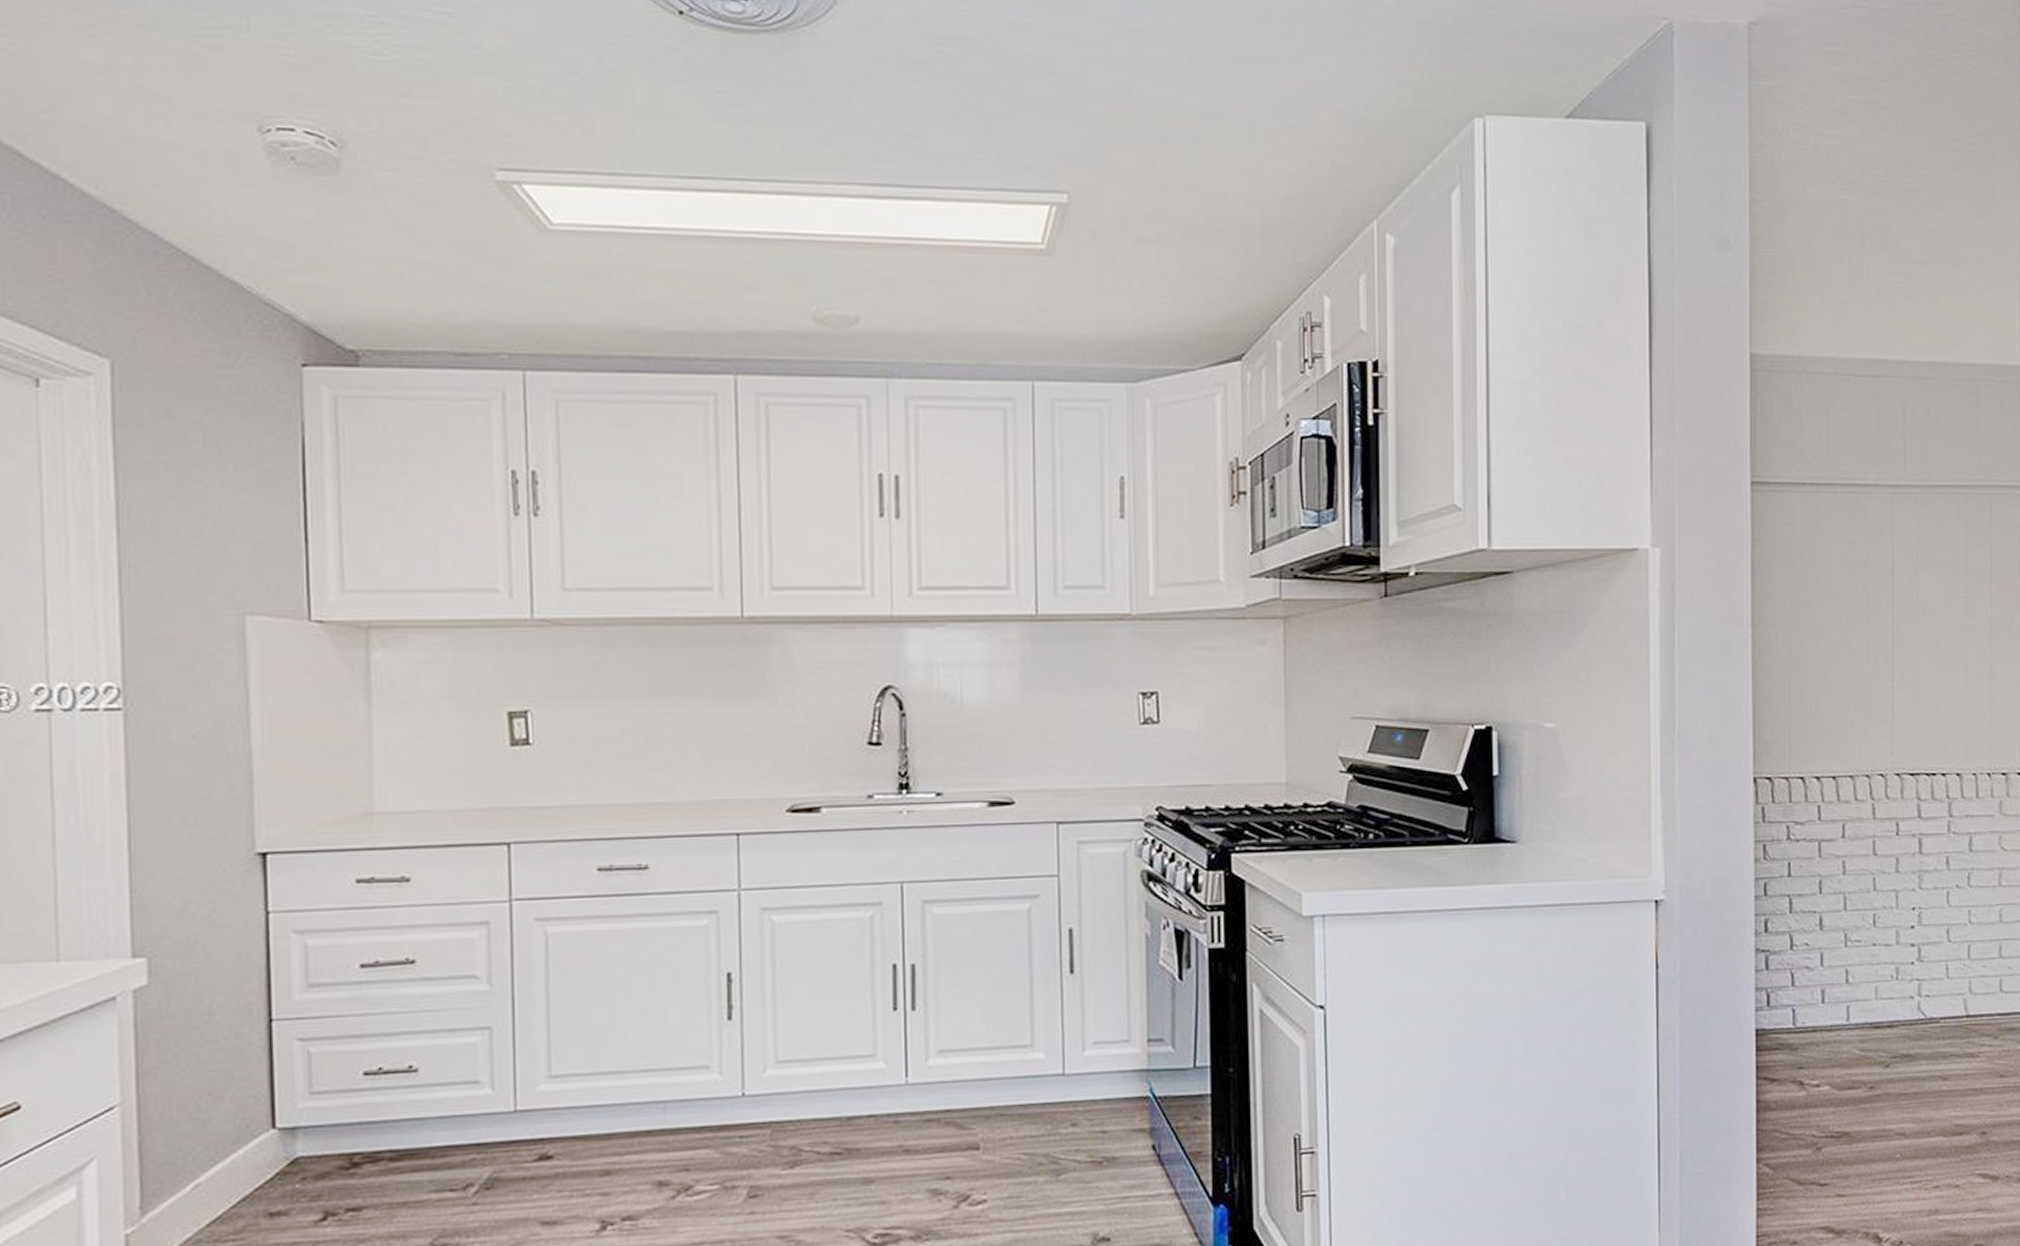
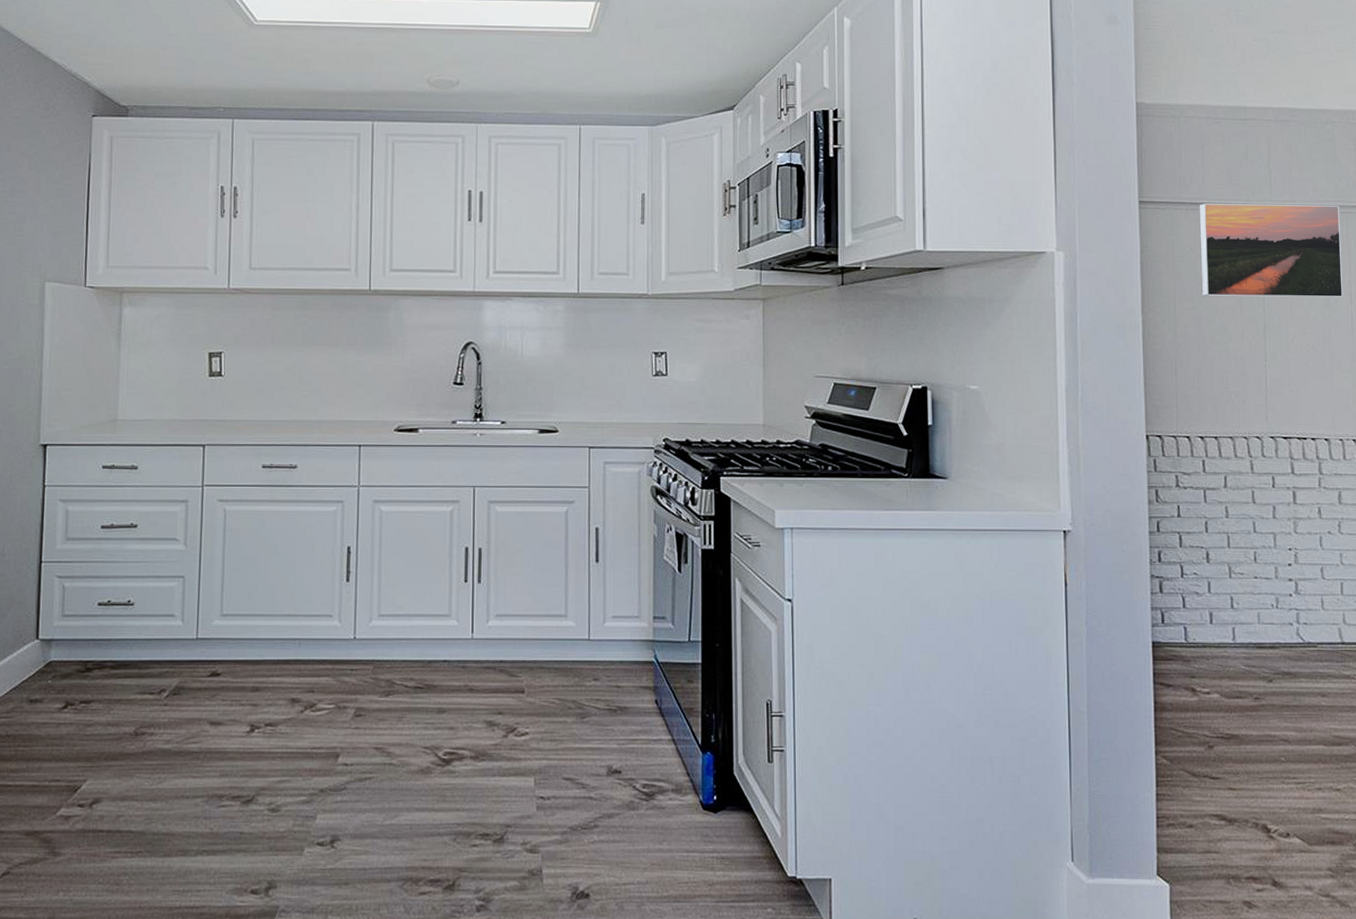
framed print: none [1821,484,1983,602] -> present [1199,203,1344,298]

